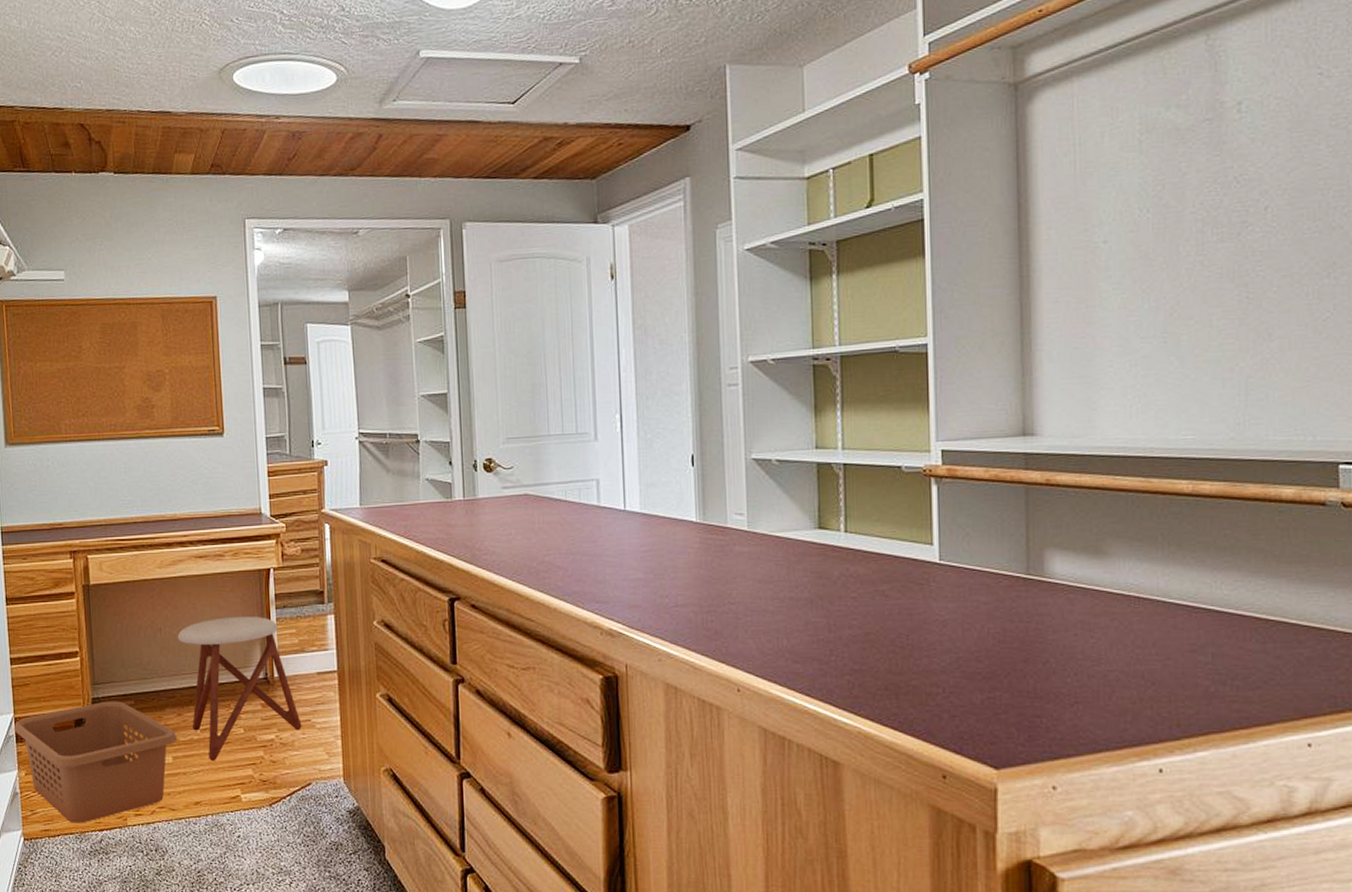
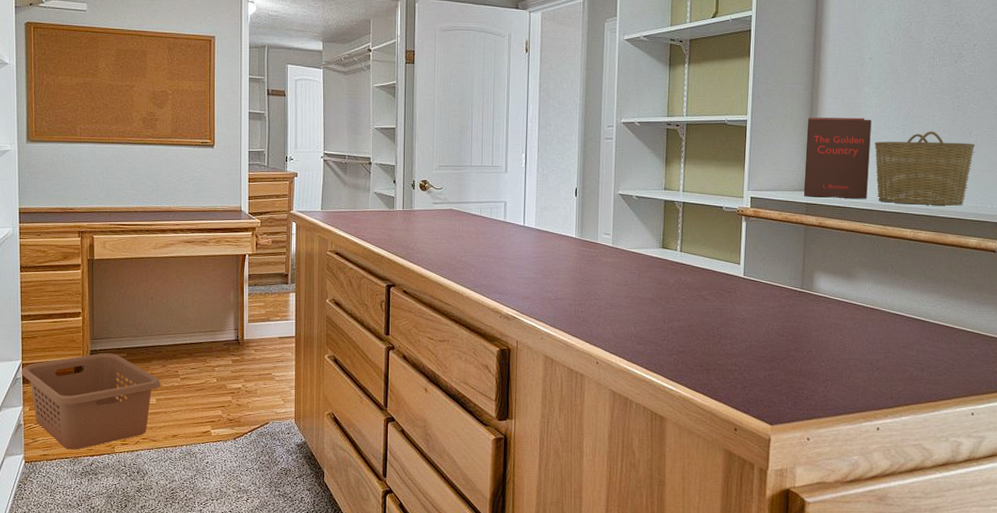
stool: present [177,616,302,760] -> none [166,290,264,403]
books: none [1017,326,1116,445] -> present [804,117,872,199]
basket: none [1122,336,1279,445] -> present [874,131,975,206]

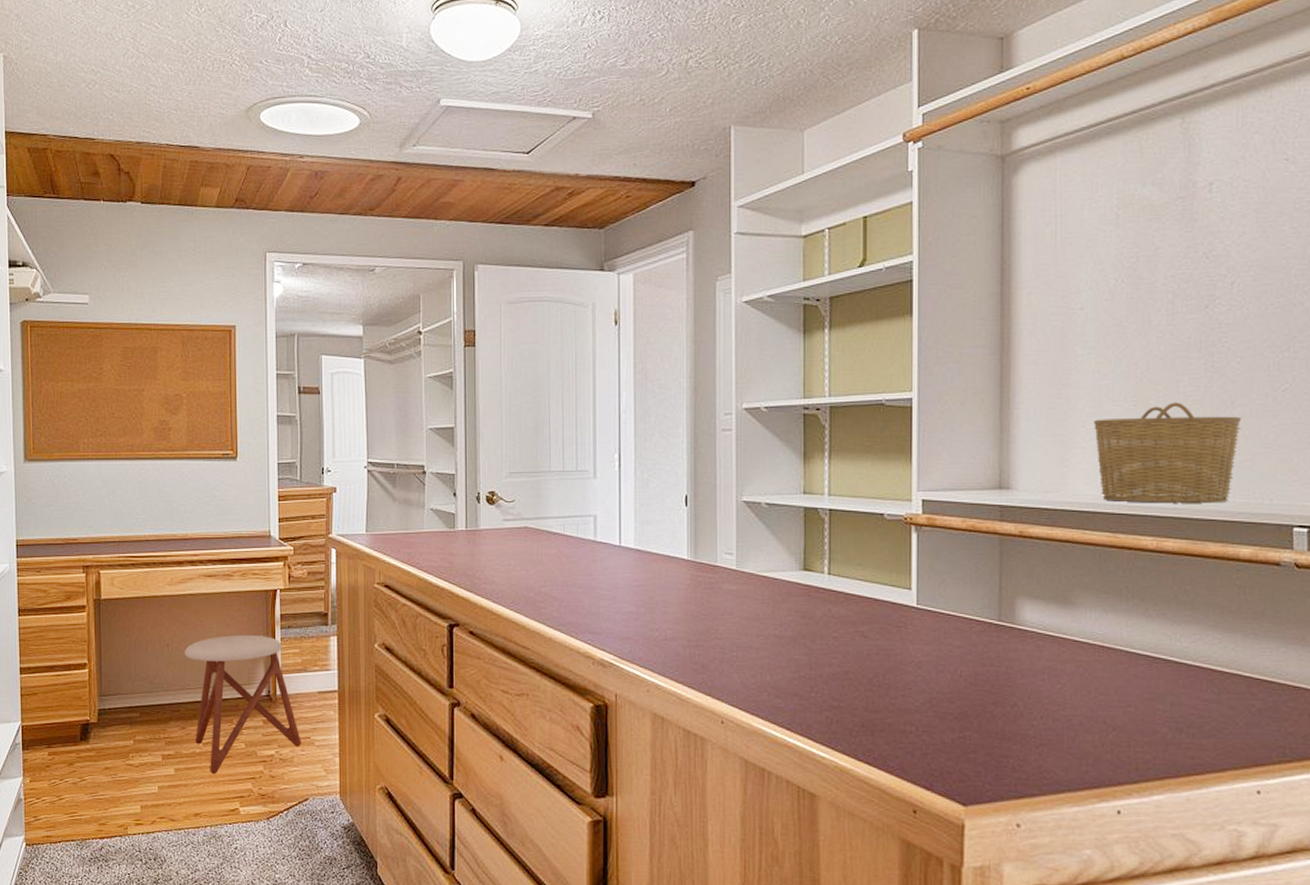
laundry basket: present [21,353,162,450] -> none [20,712,181,831]
stool: none [166,290,264,403] -> present [184,634,302,774]
books: present [804,117,872,199] -> none [995,388,1088,497]

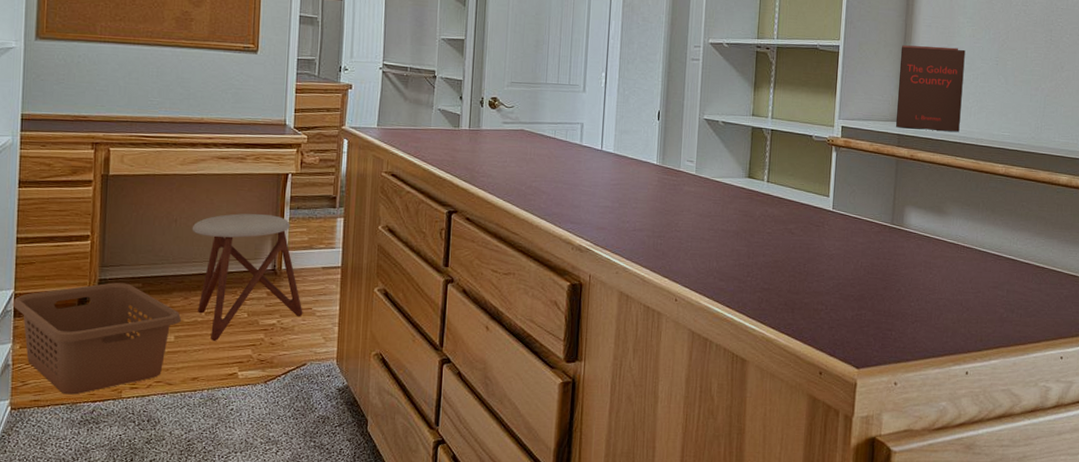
laundry basket: none [20,712,181,831] -> present [12,282,182,395]
books: none [995,388,1088,497] -> present [896,45,966,132]
basket: present [1094,402,1241,503] -> none [968,64,1067,142]

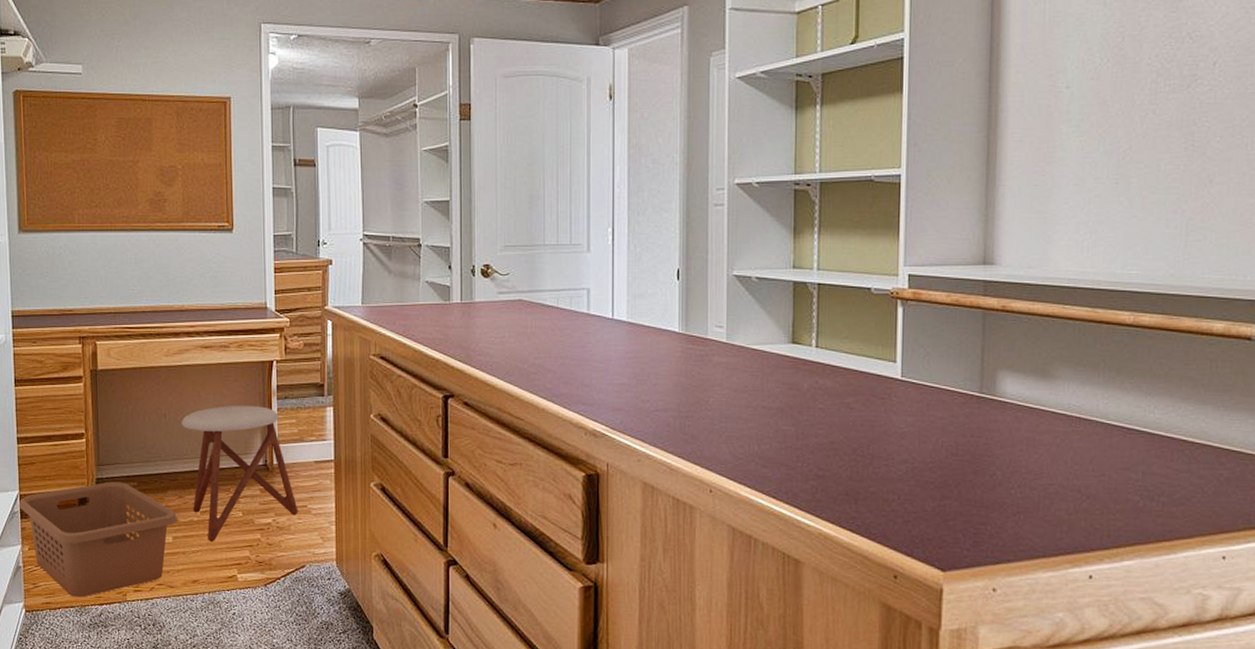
books: present [896,45,966,132] -> none [980,166,1072,273]

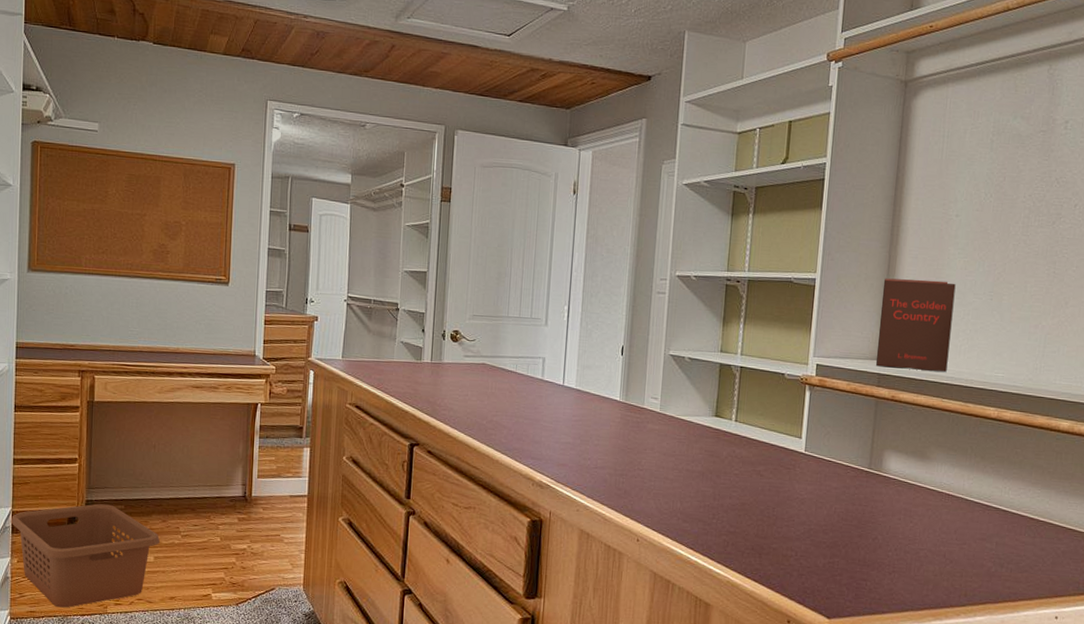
stool: present [181,405,298,541] -> none [169,441,272,563]
books: none [980,166,1072,273] -> present [876,278,956,372]

